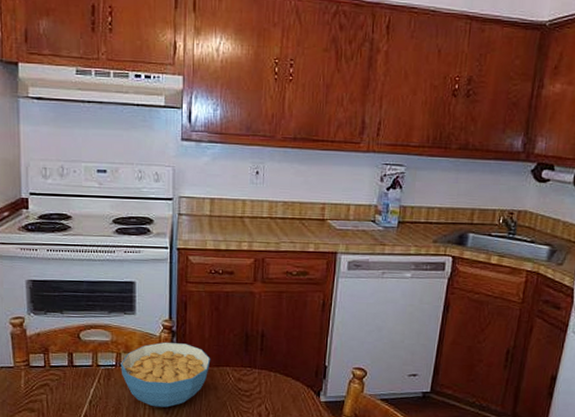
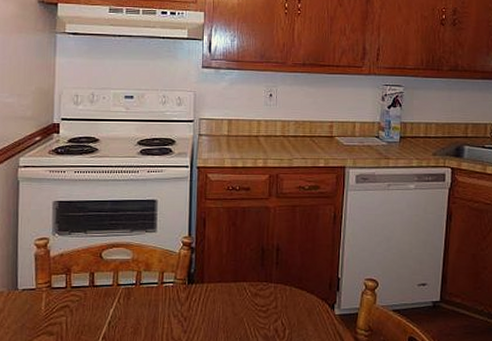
cereal bowl: present [121,341,211,408] -> none [140,258,228,326]

